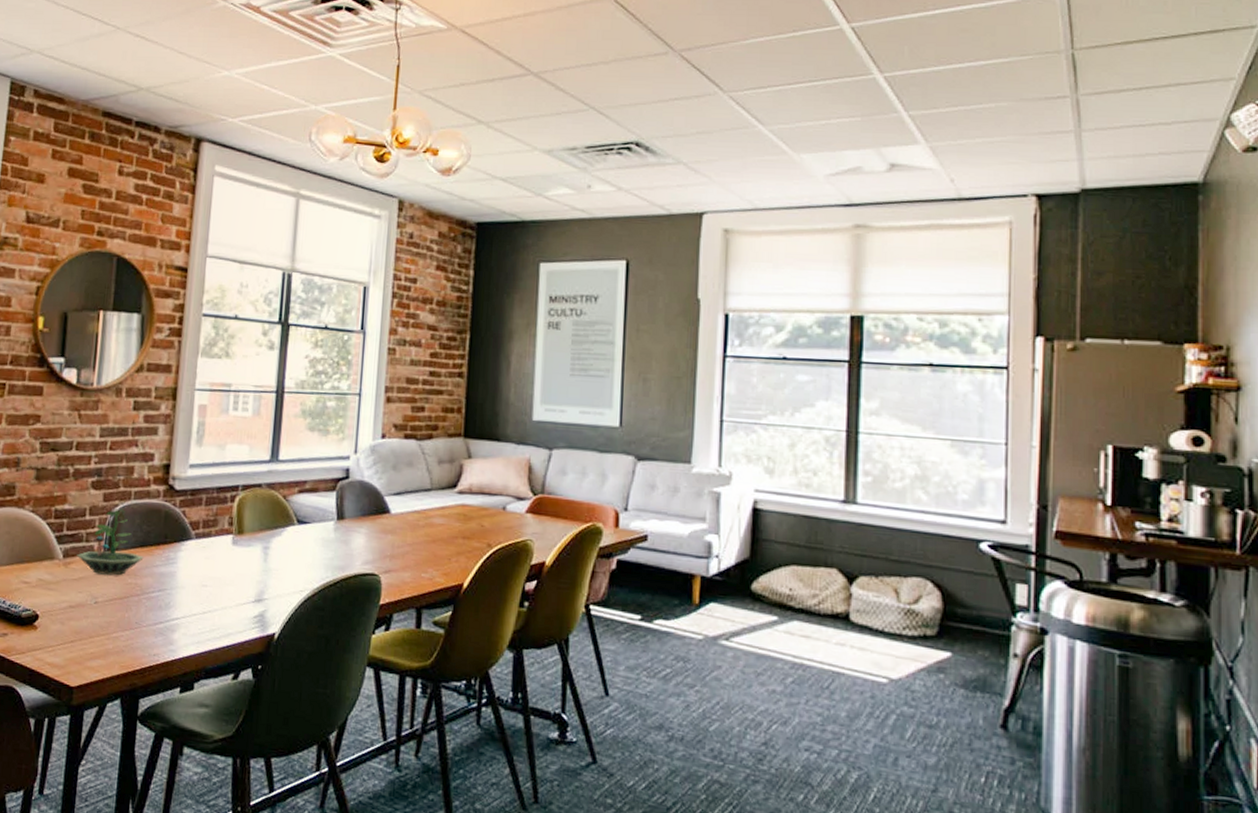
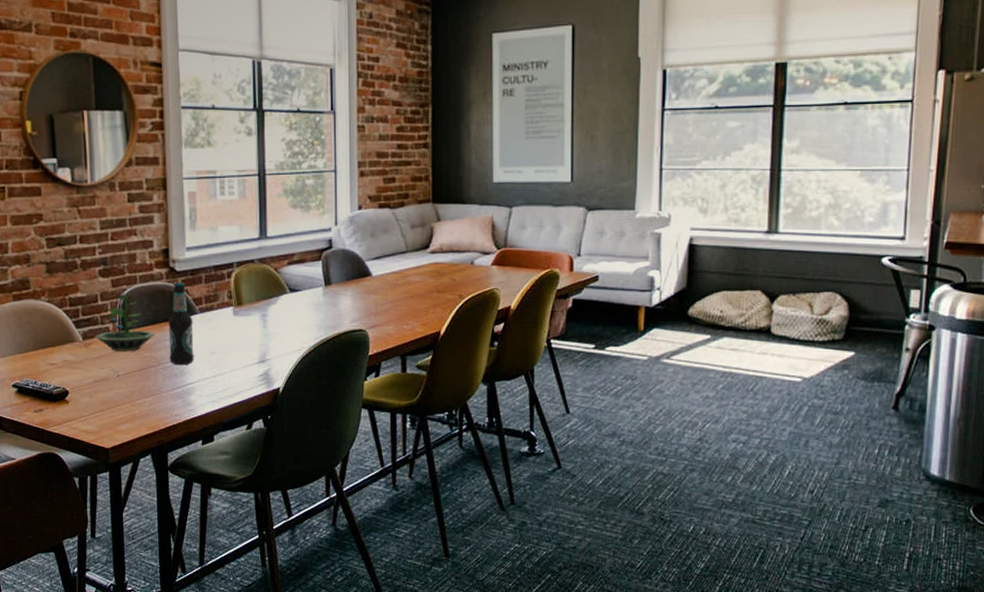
bottle: none [155,502,187,597] -> present [168,283,194,366]

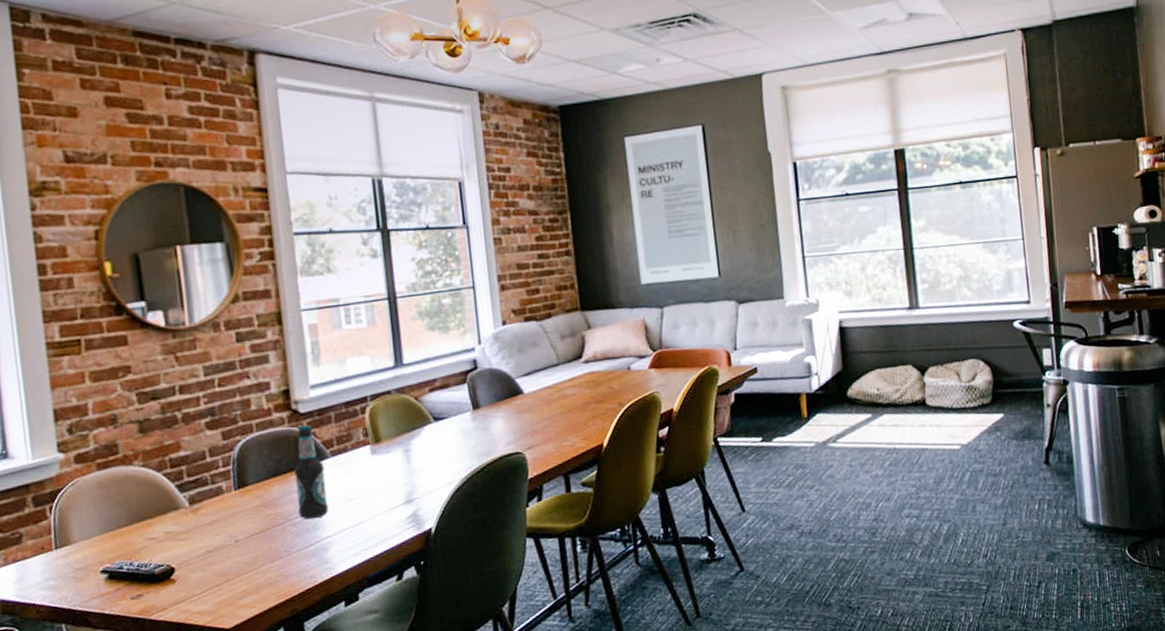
terrarium: present [95,293,156,351] -> none [204,444,280,513]

